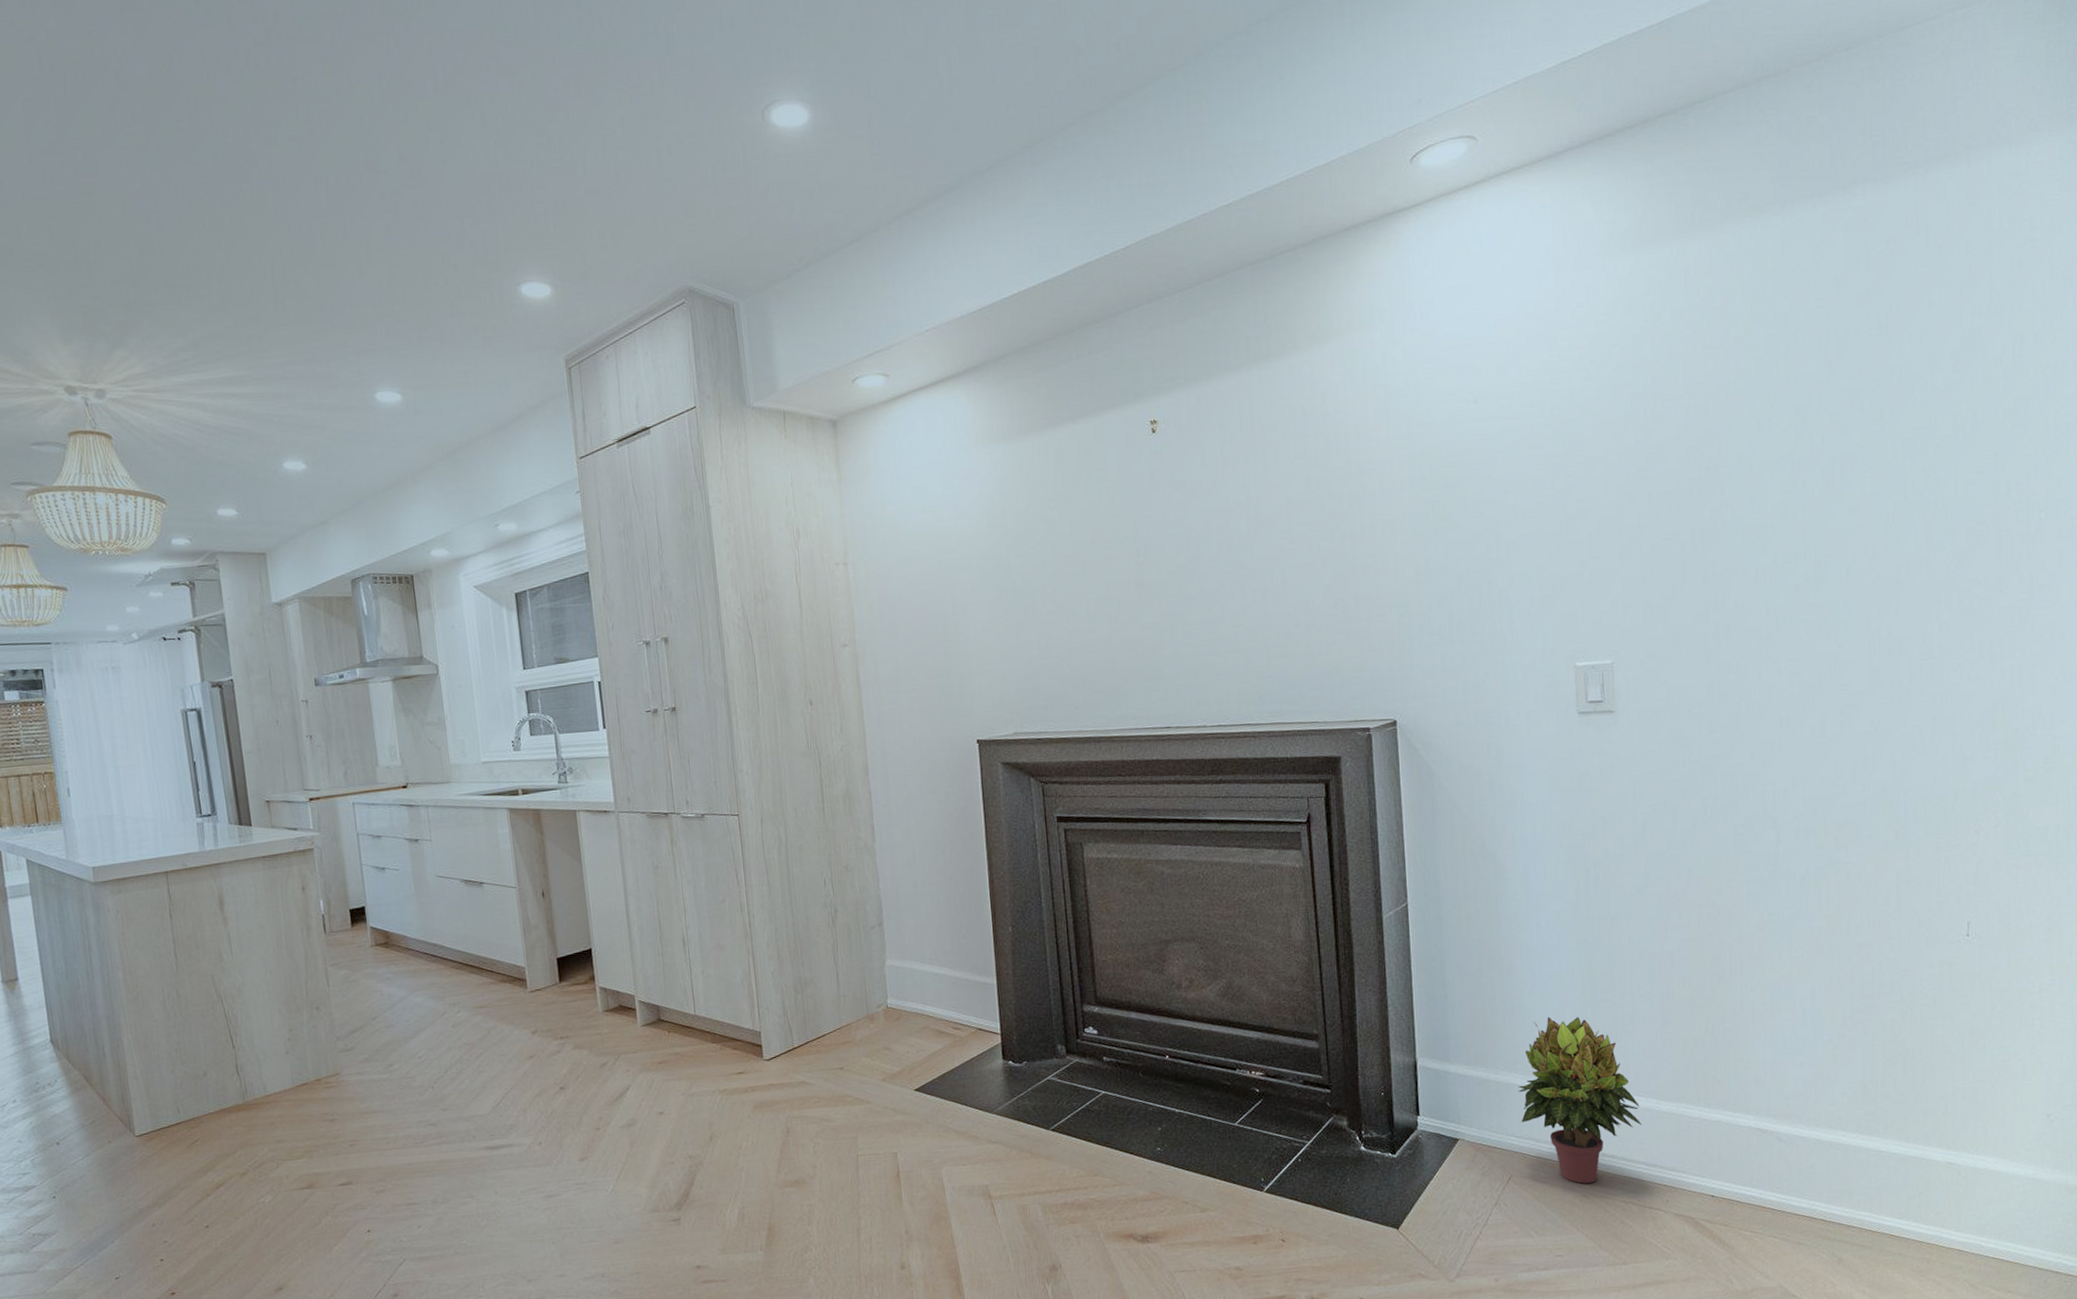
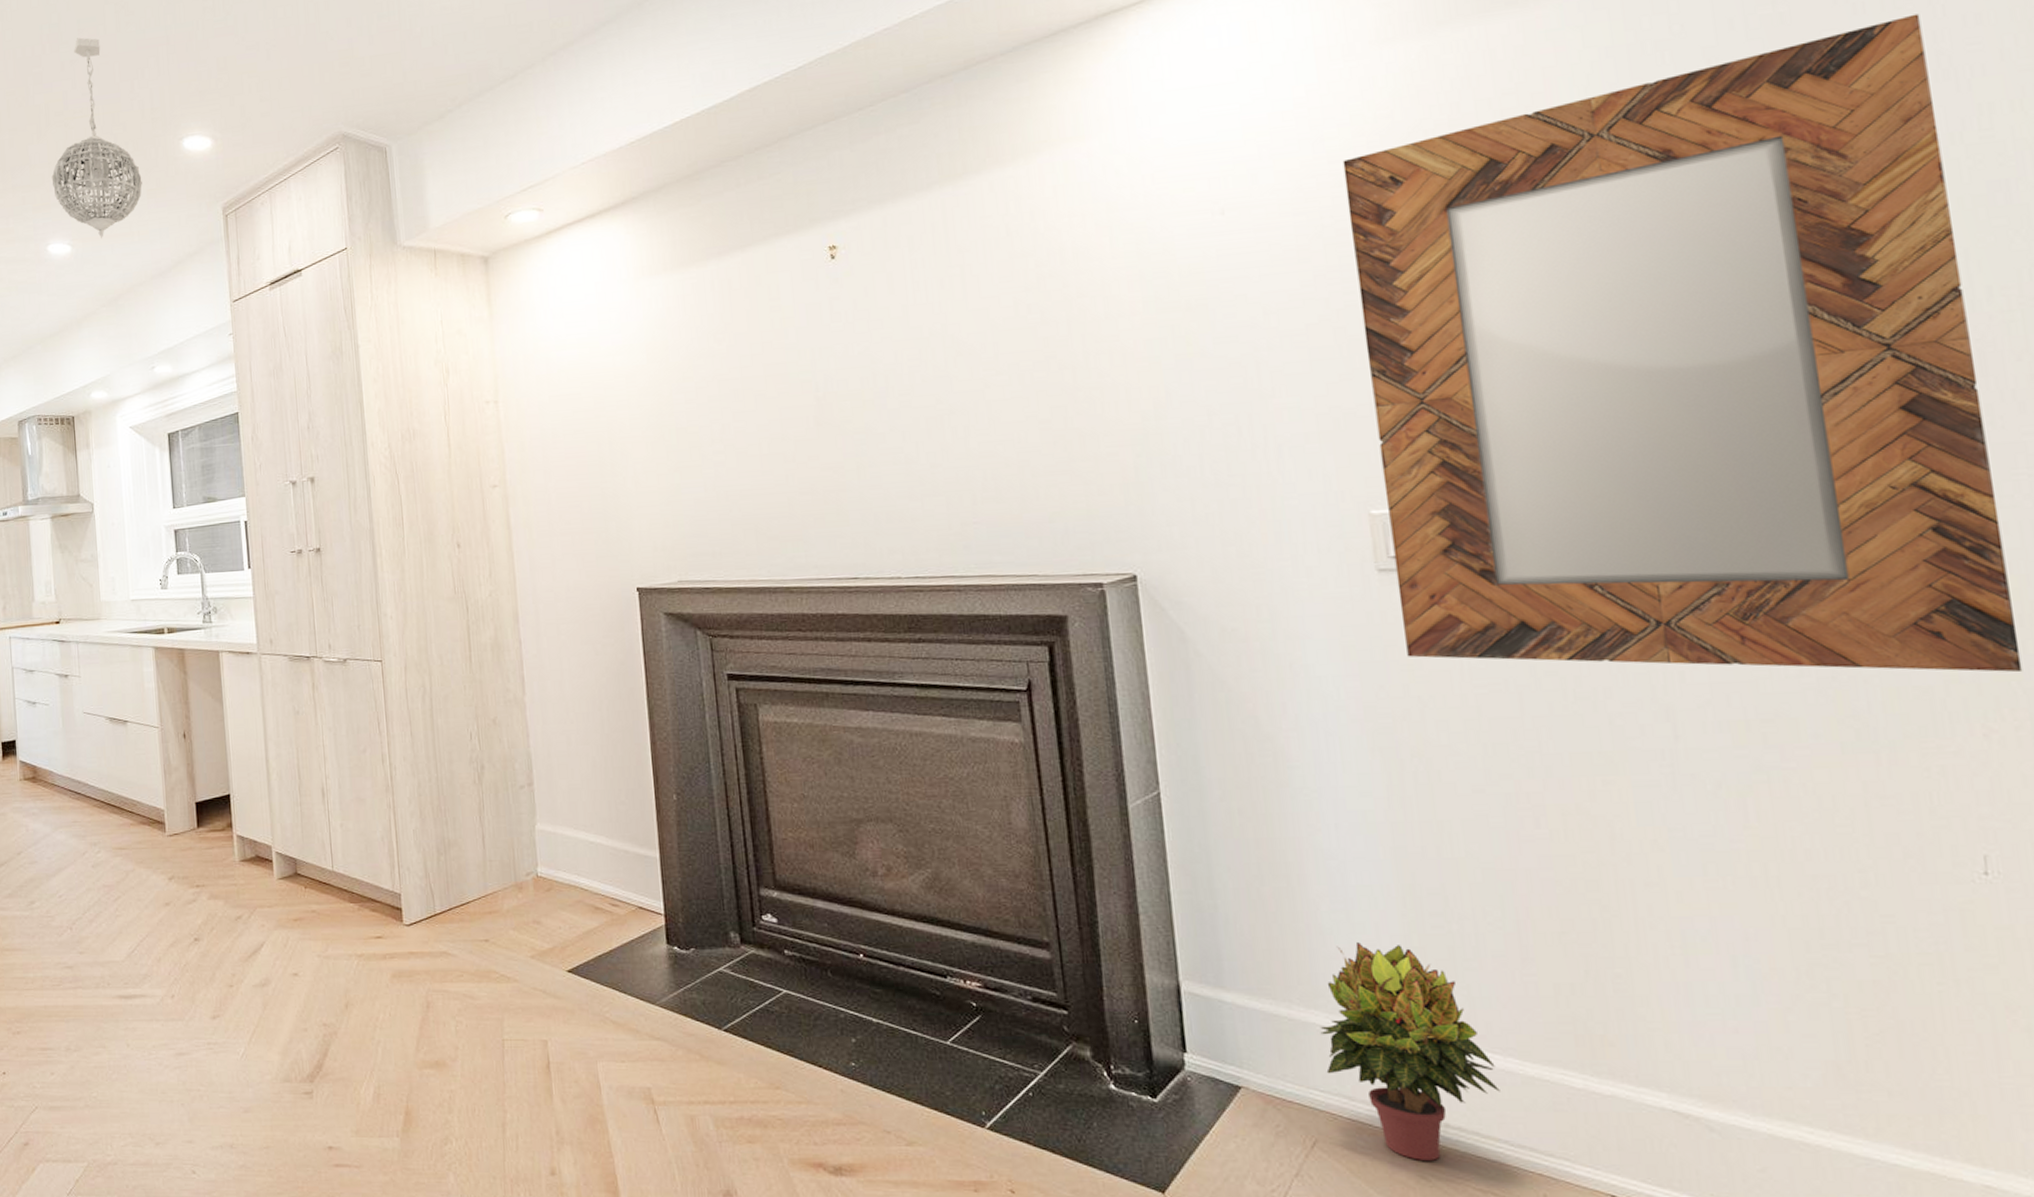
pendant light: none [376,166,478,388] -> present [51,37,142,239]
home mirror: none [1570,257,2003,785] -> present [1342,13,2023,673]

